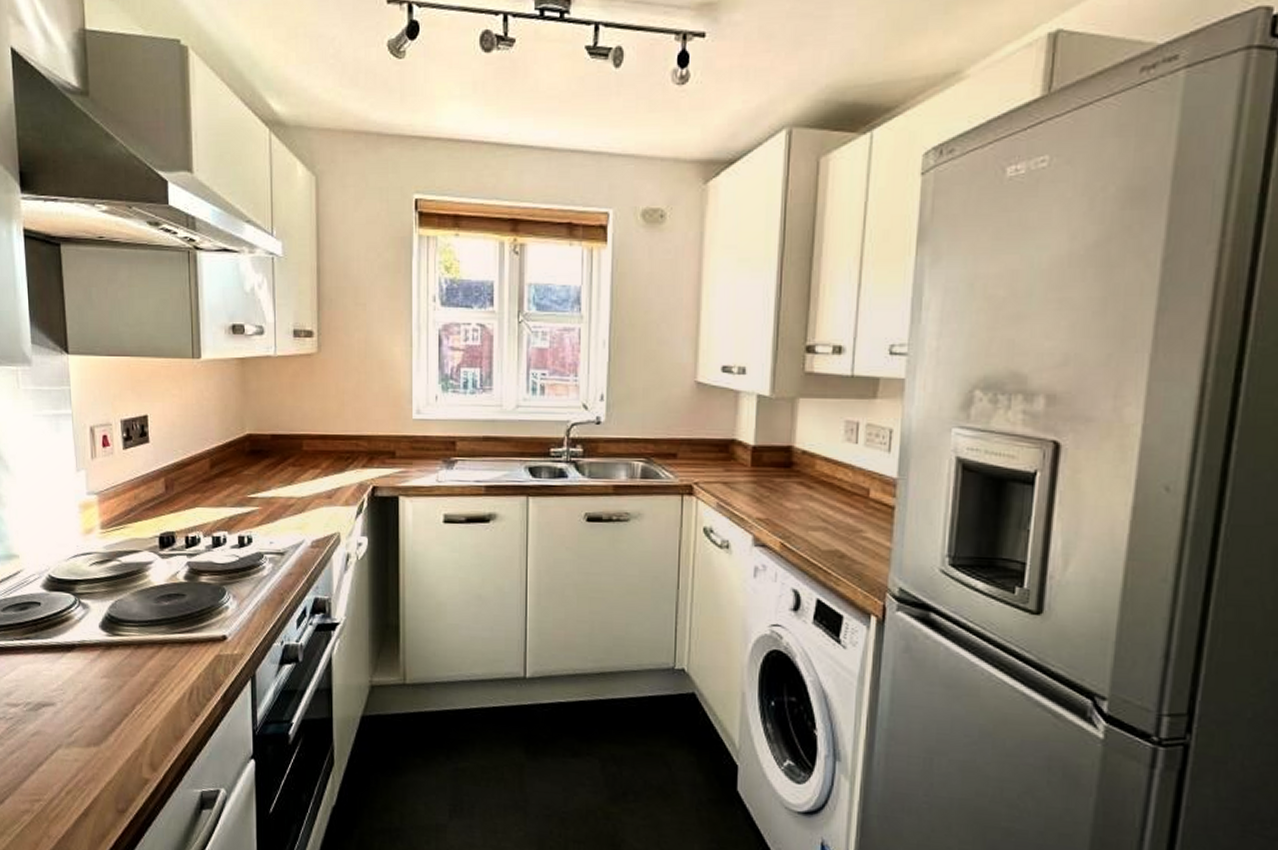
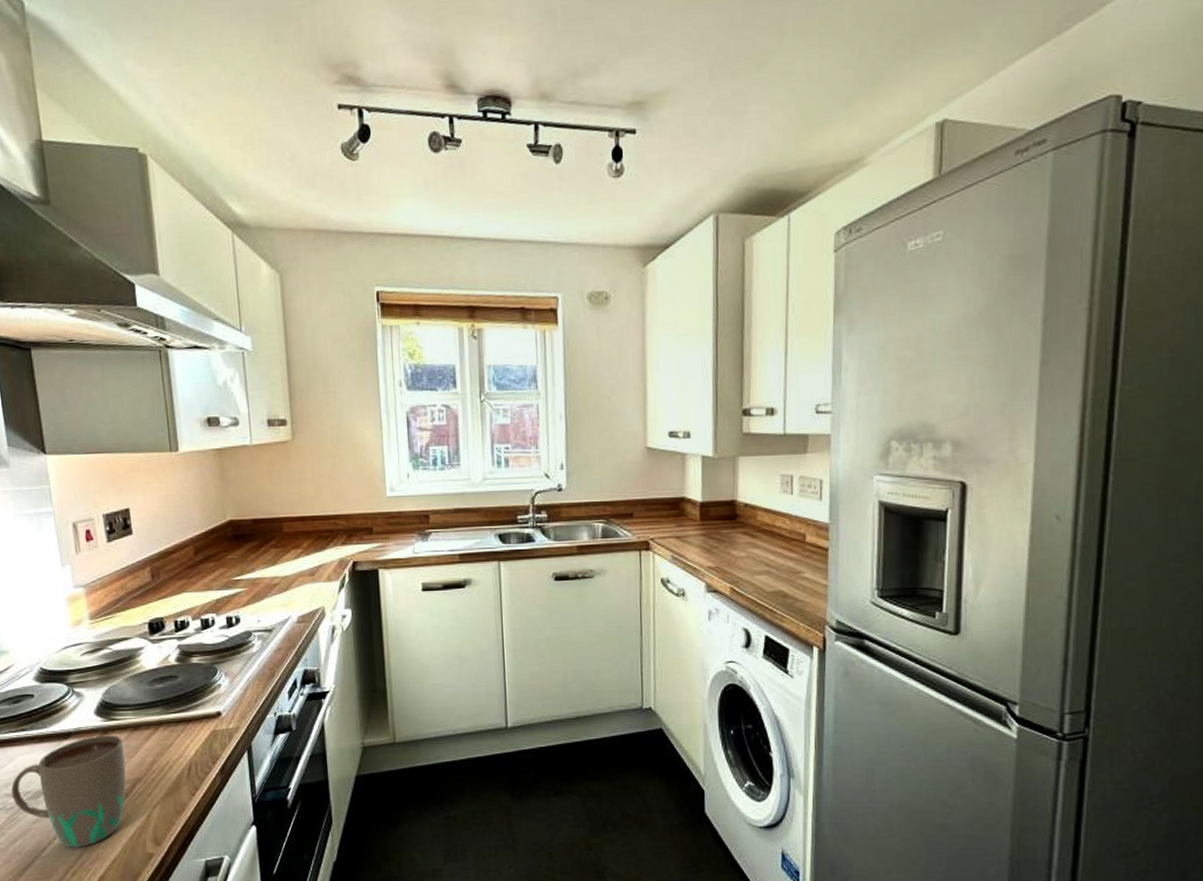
mug: none [12,650,127,766] -> present [11,735,126,848]

